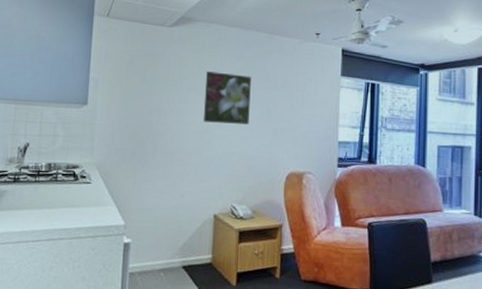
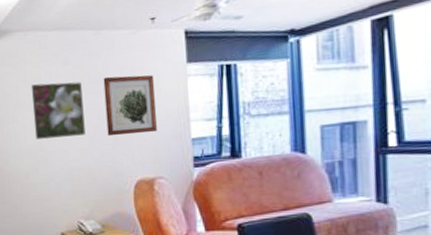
wall art: none [268,76,314,131] -> present [103,75,157,137]

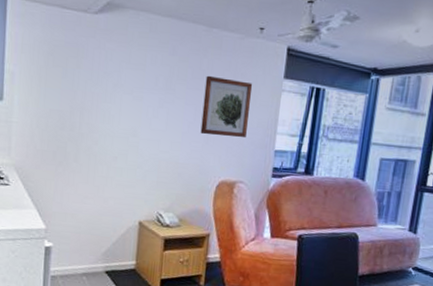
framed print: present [32,81,86,140] -> none [131,68,185,129]

